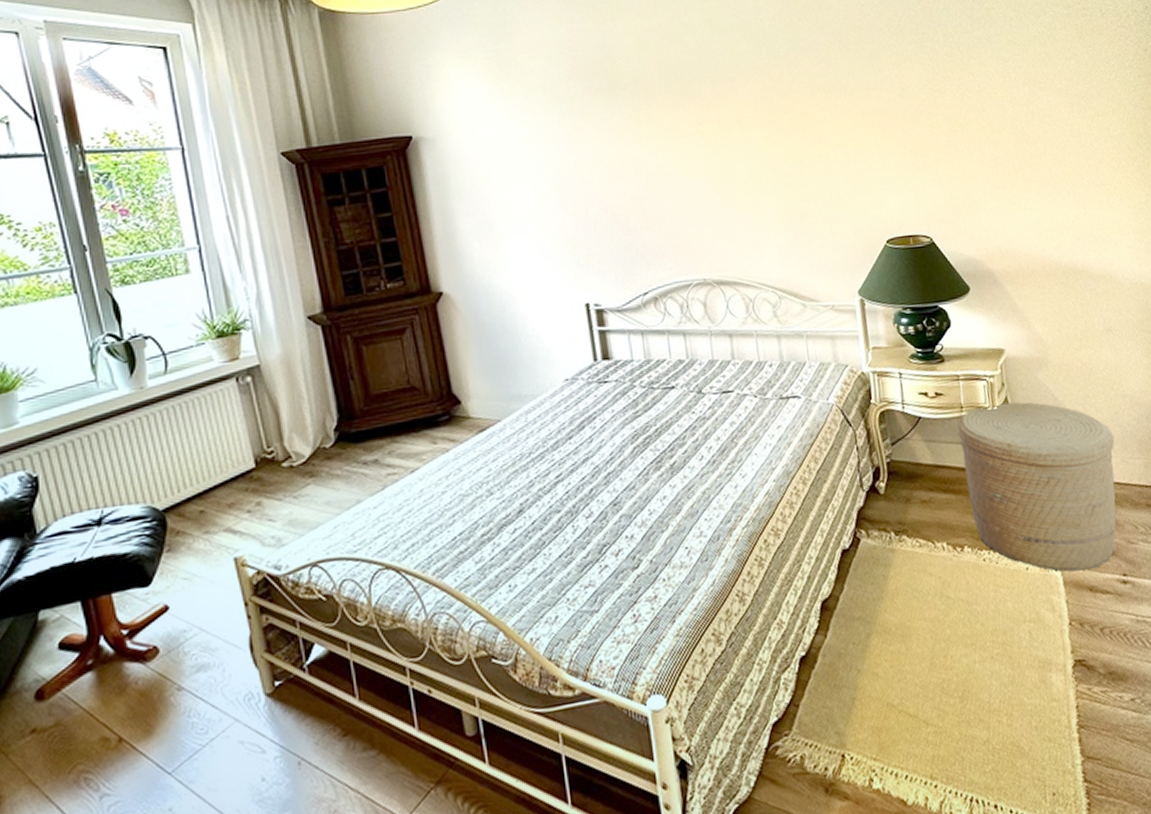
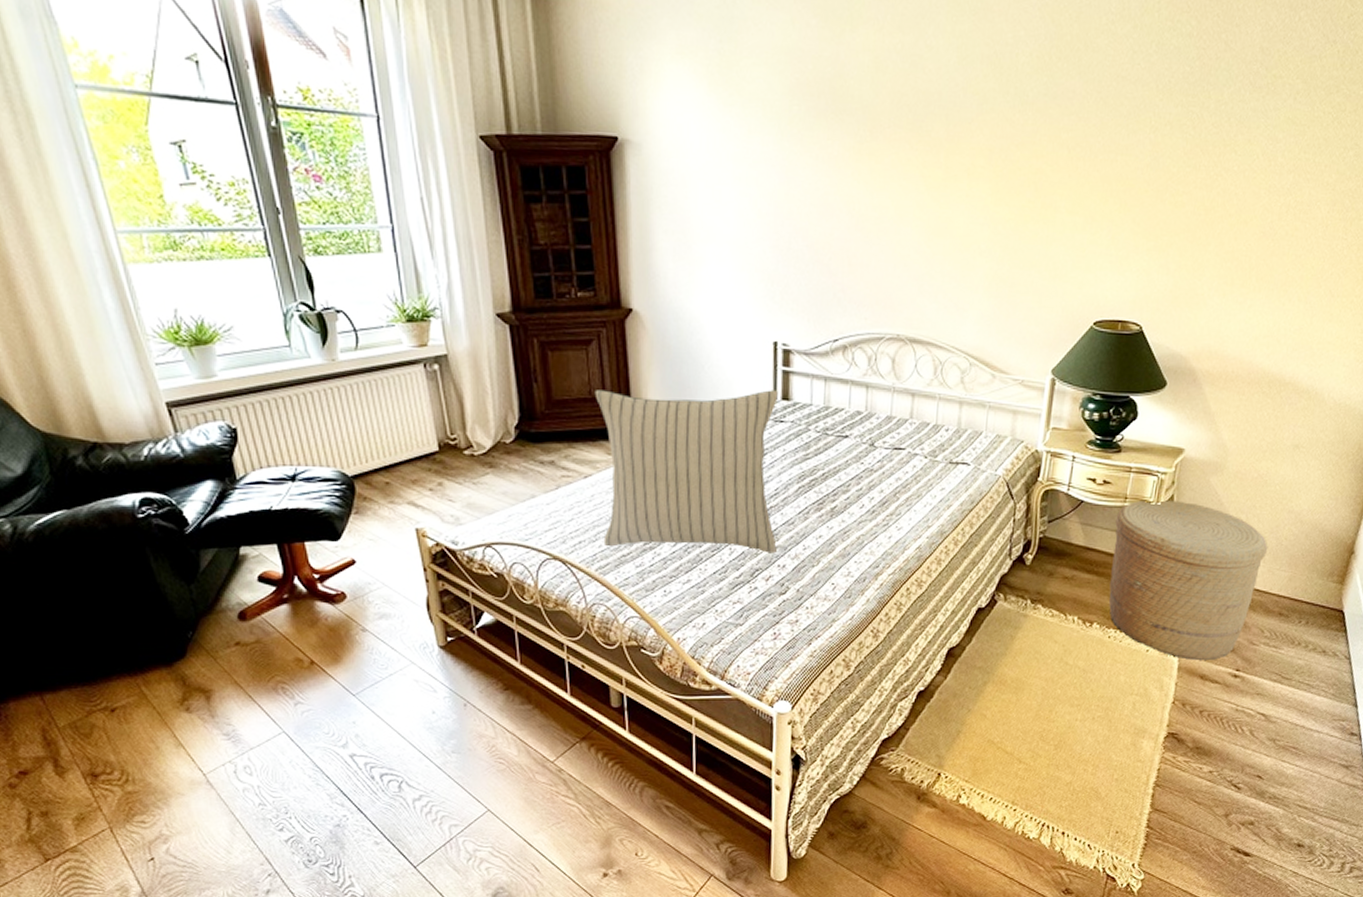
pillow: none [413,351,622,546] -> present [594,390,778,554]

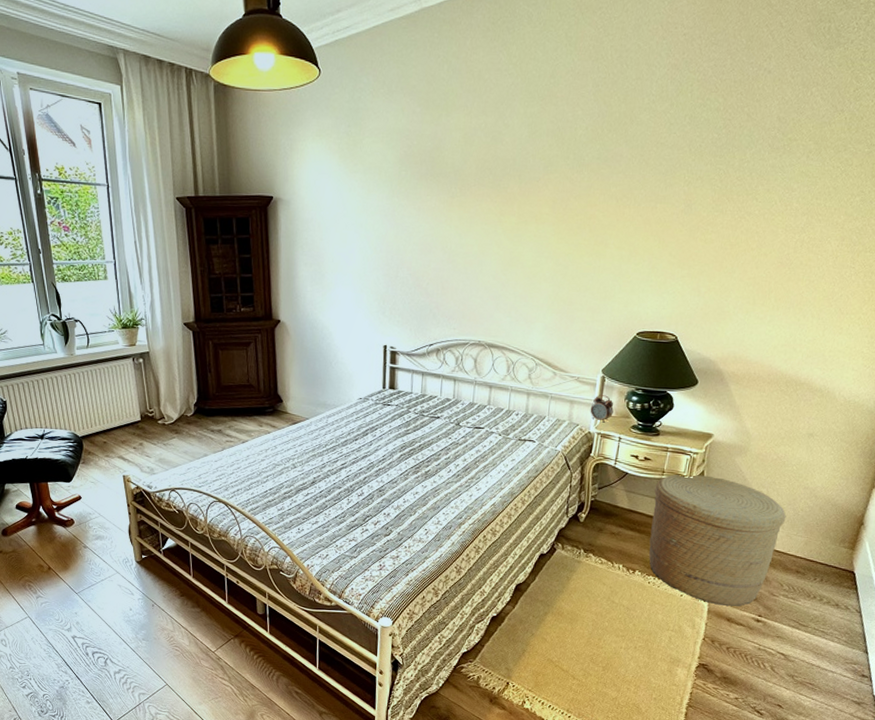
pillow: present [594,390,778,554] -> none [251,379,387,505]
alarm clock: none [1037,402,1067,438] -> present [590,395,614,423]

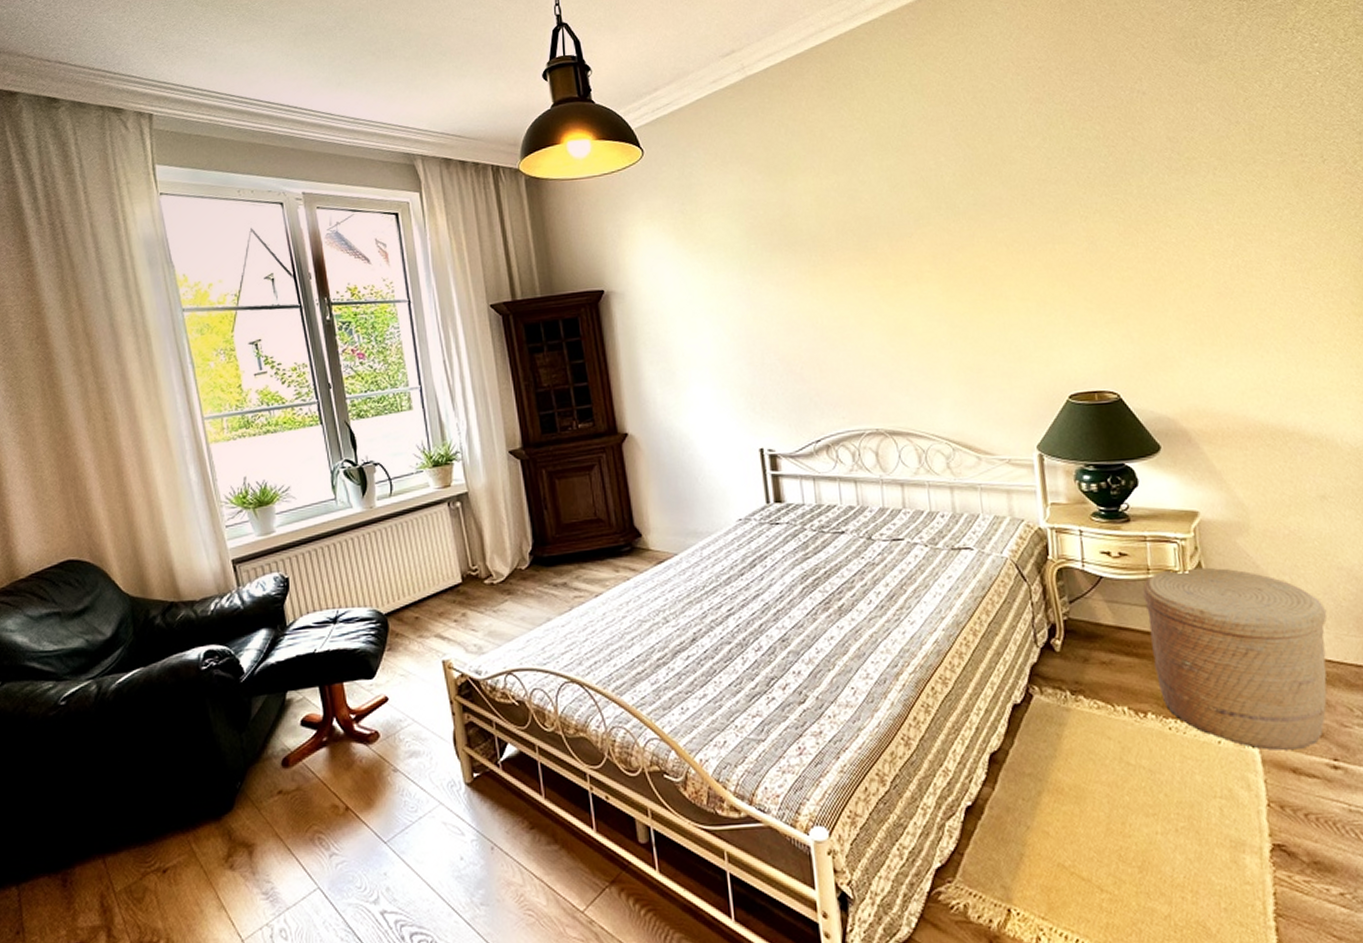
alarm clock: present [590,395,614,423] -> none [1033,478,1064,514]

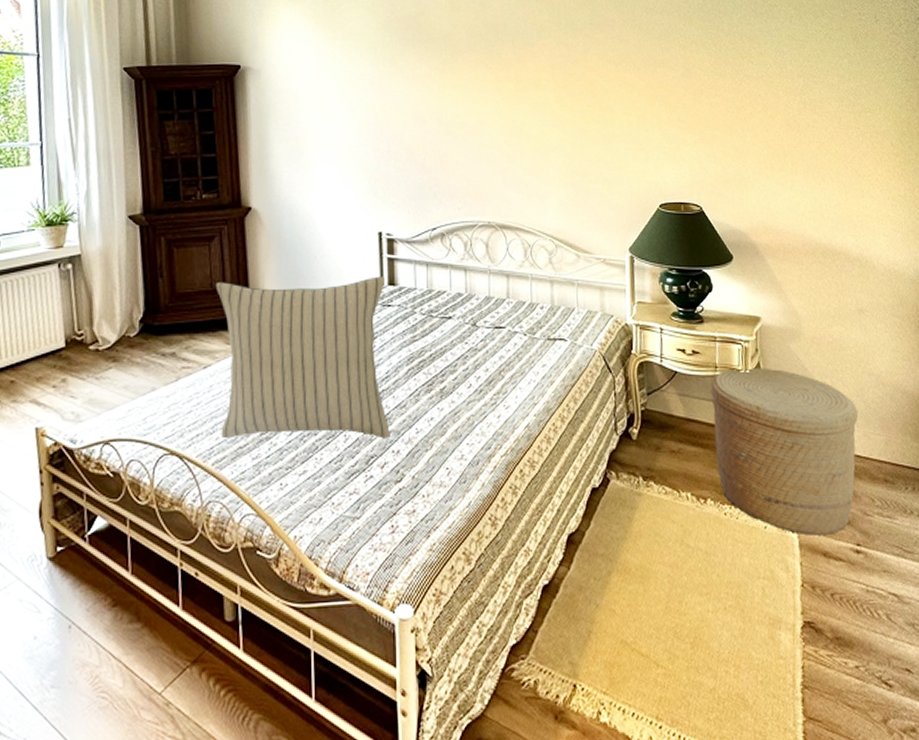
pillow: none [599,494,790,666] -> present [215,276,390,439]

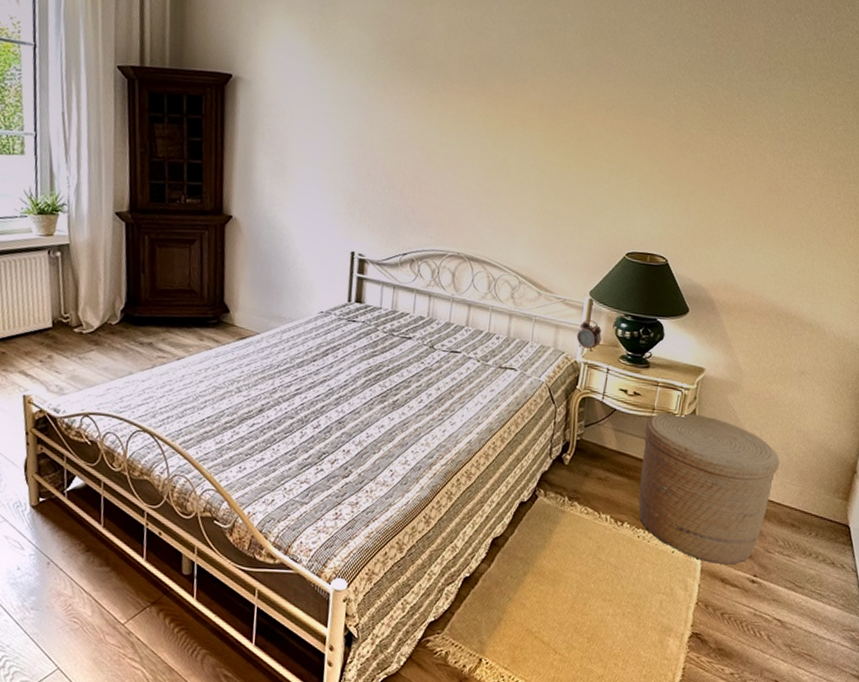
pillow: present [215,276,390,439] -> none [189,283,353,439]
alarm clock: none [623,278,649,311] -> present [576,320,602,351]

